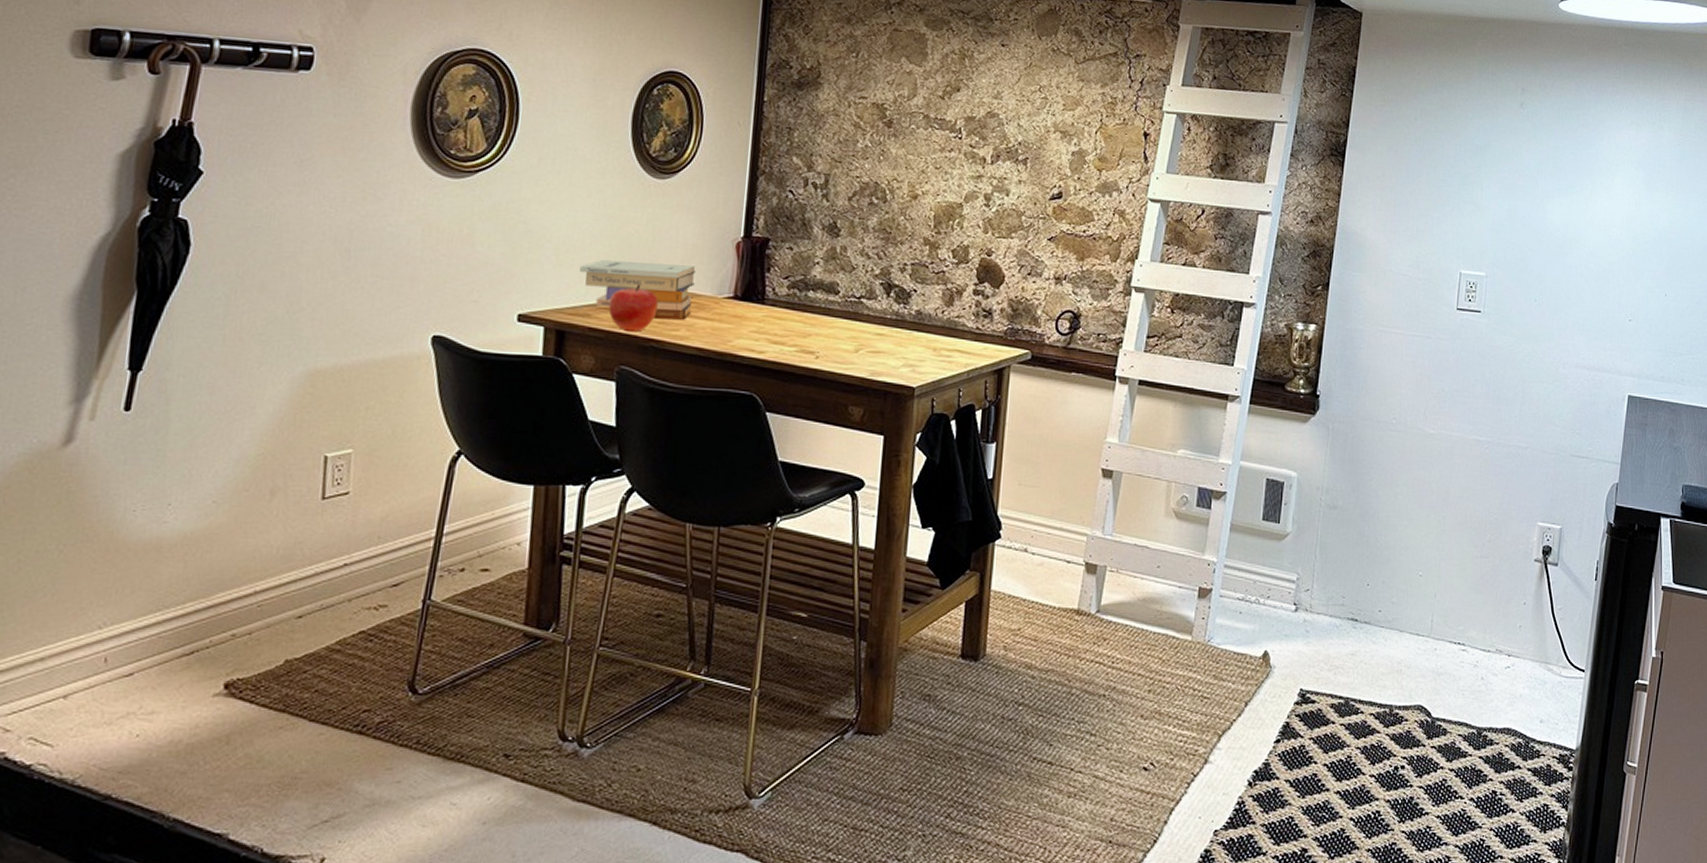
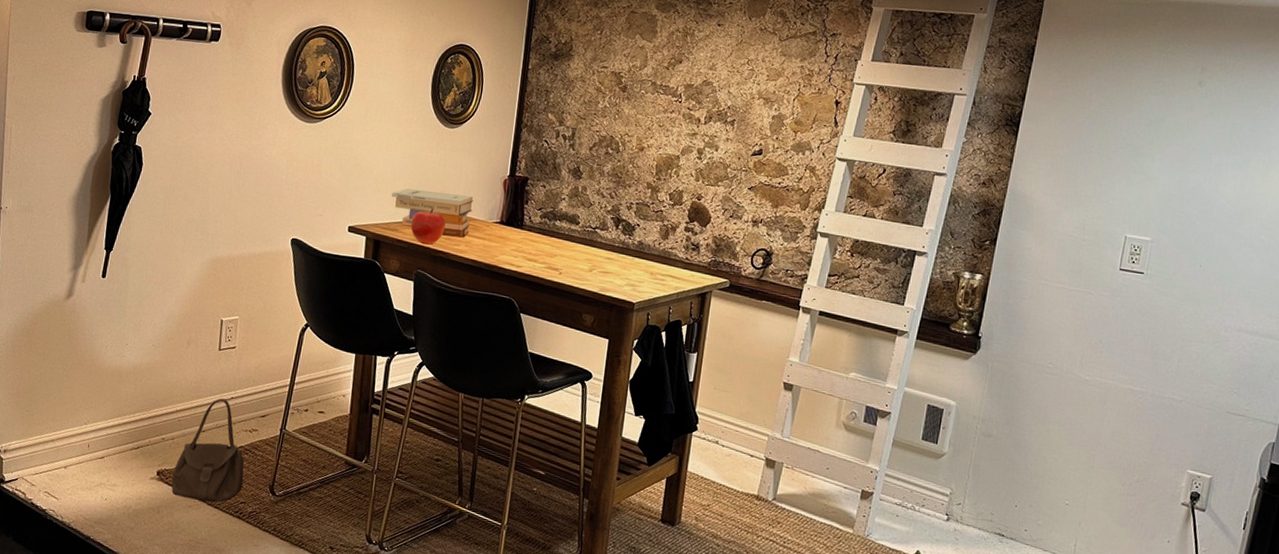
handbag: none [248,567,368,717] -> present [171,398,245,502]

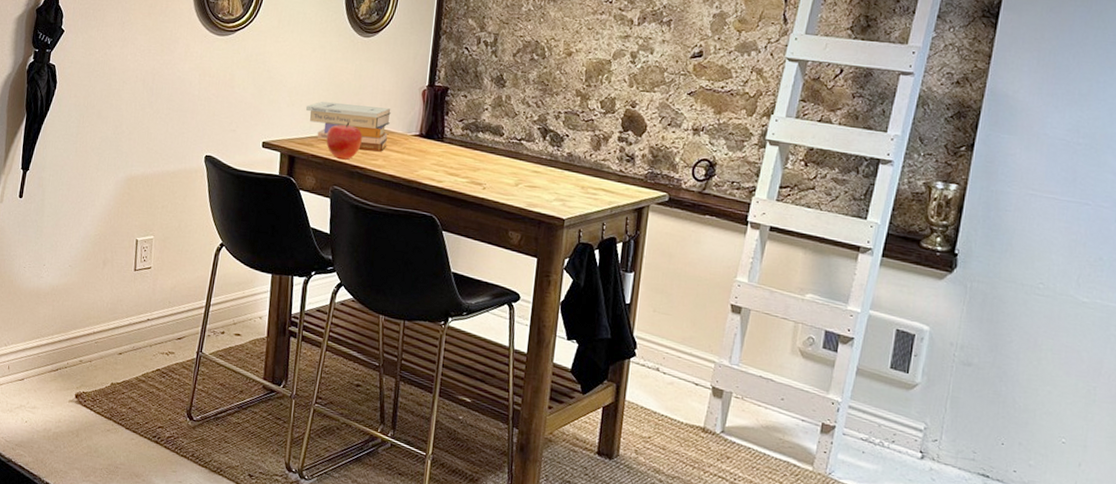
handbag: present [171,398,245,502] -> none [89,320,162,426]

